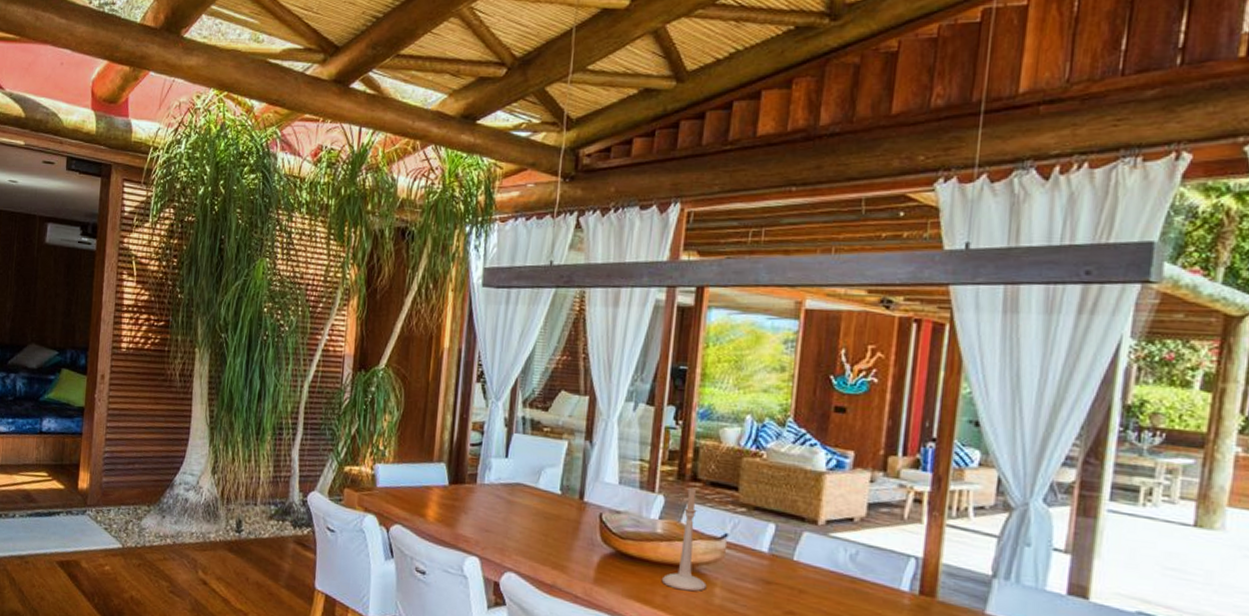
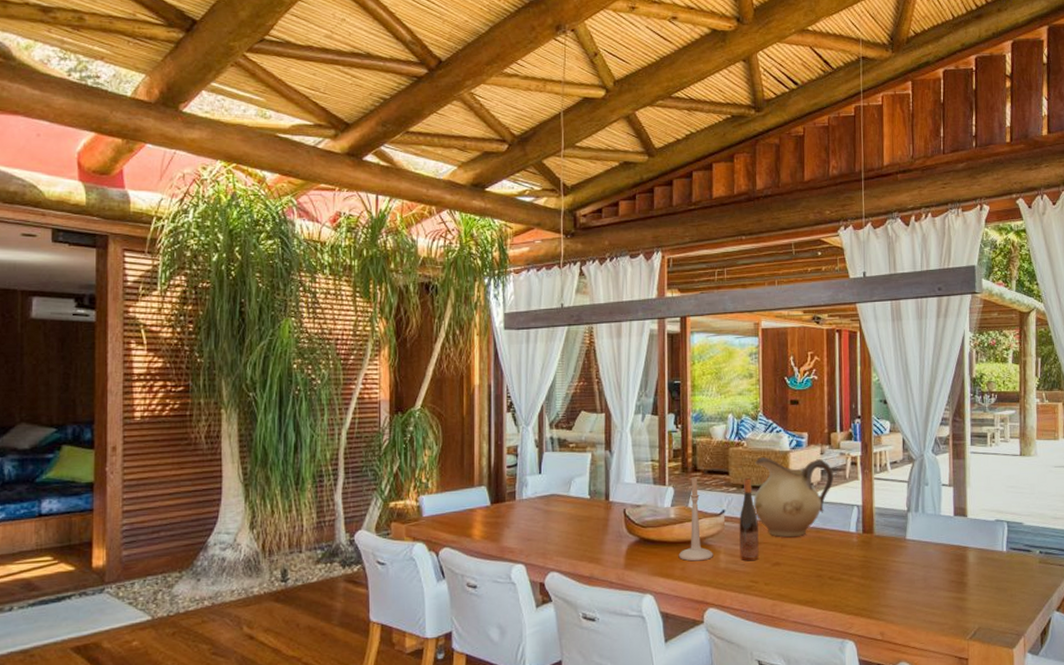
wine bottle: none [741,498,771,604] -> present [739,477,759,561]
pitcher: none [766,474,886,584] -> present [753,456,834,538]

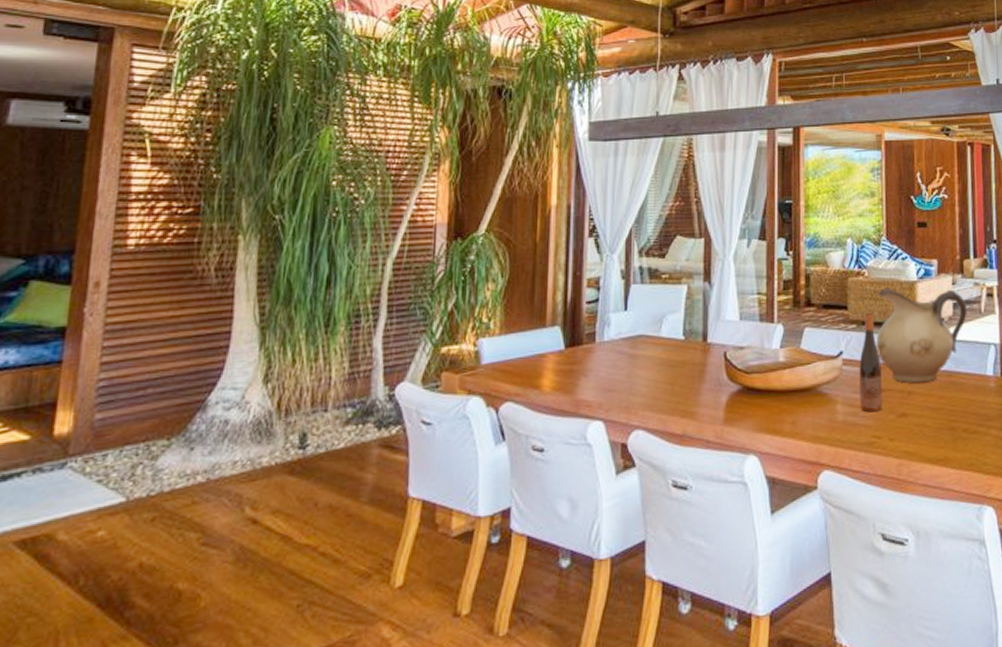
candlestick: present [678,477,713,562] -> none [788,312,829,414]

